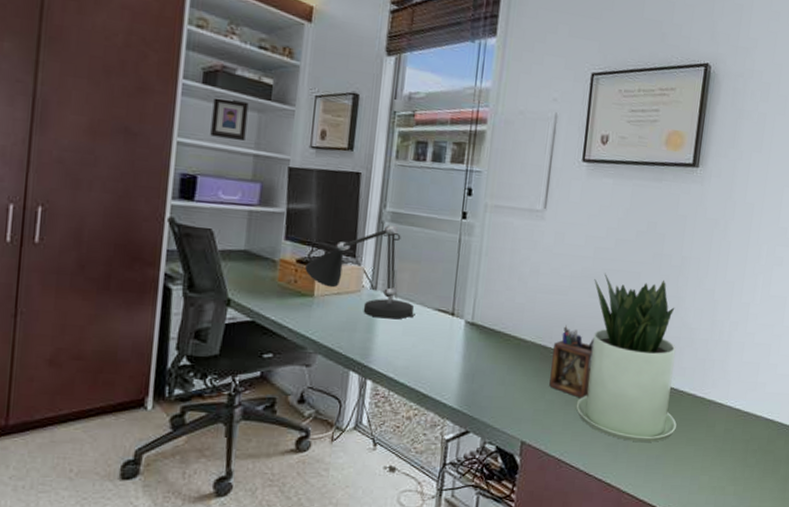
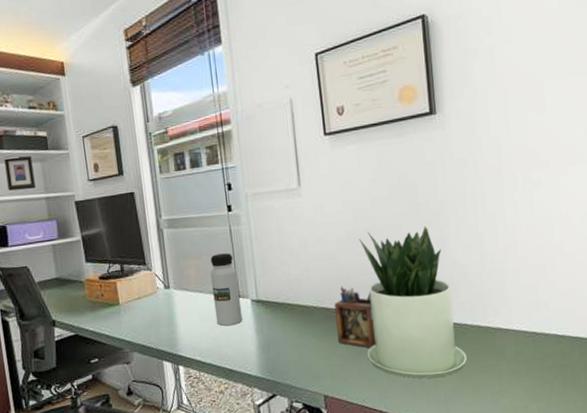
desk lamp: present [305,225,416,319] -> none [107,230,207,312]
water bottle: none [421,262,457,345] -> present [210,253,243,326]

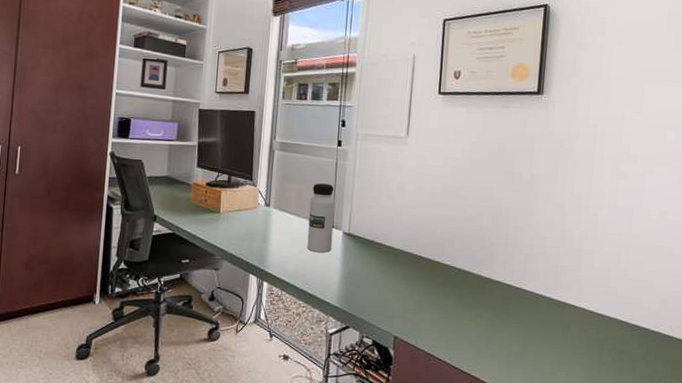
desk organizer: present [334,285,376,348] -> none [417,235,455,299]
planter: present [359,225,467,379] -> none [441,189,534,340]

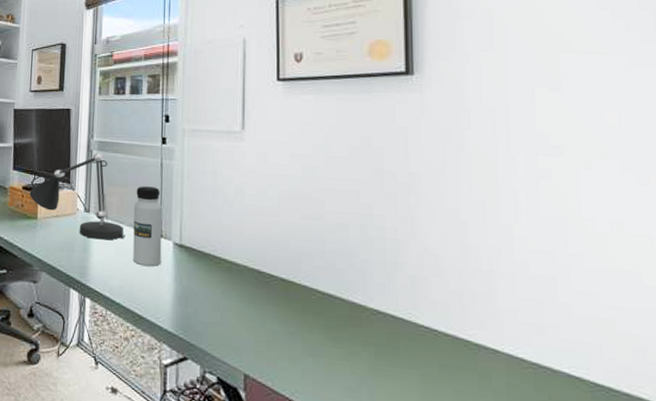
desk lamp: none [213,153,302,231] -> present [29,153,126,240]

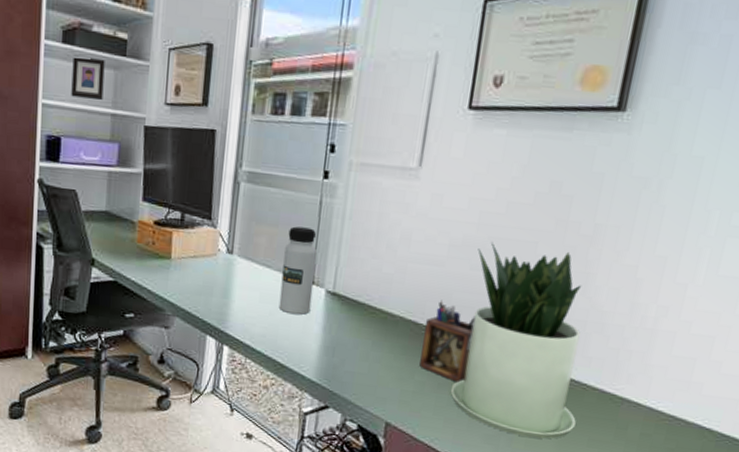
desk lamp: present [29,153,126,240] -> none [162,185,273,286]
desk organizer: none [268,248,316,331] -> present [419,300,476,383]
planter: none [302,192,435,391] -> present [450,241,582,439]

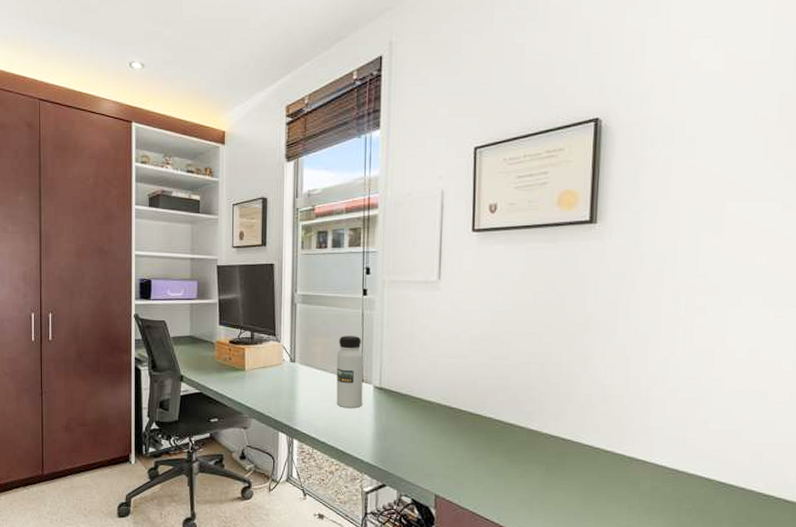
picture frame: present [71,55,105,100] -> none [158,215,183,248]
desk organizer: present [419,300,476,383] -> none [458,386,499,455]
planter: present [450,241,582,439] -> none [486,335,595,499]

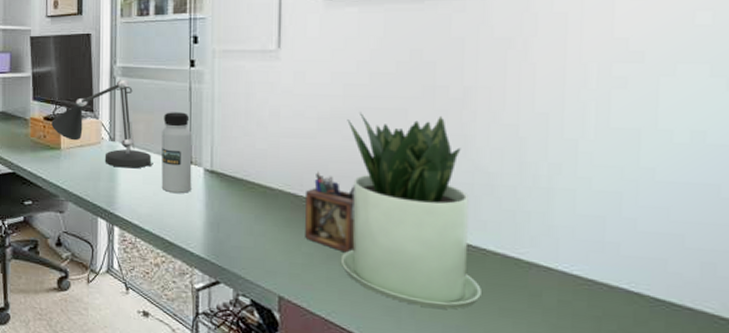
desk lamp: none [236,306,329,387] -> present [51,79,153,169]
desk organizer: none [458,386,499,455] -> present [304,171,355,253]
planter: none [486,335,595,499] -> present [340,111,481,309]

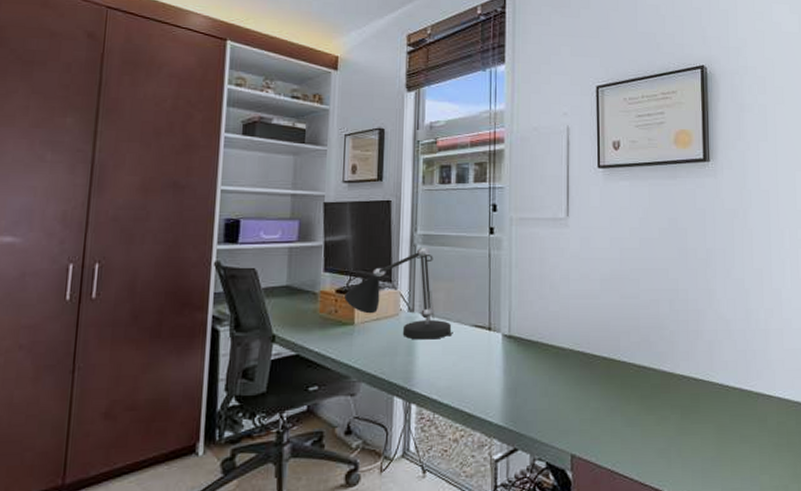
water bottle: present [161,112,192,193] -> none [461,279,491,361]
desk organizer: present [304,171,355,253] -> none [591,329,633,403]
planter: present [340,111,481,309] -> none [622,272,727,444]

